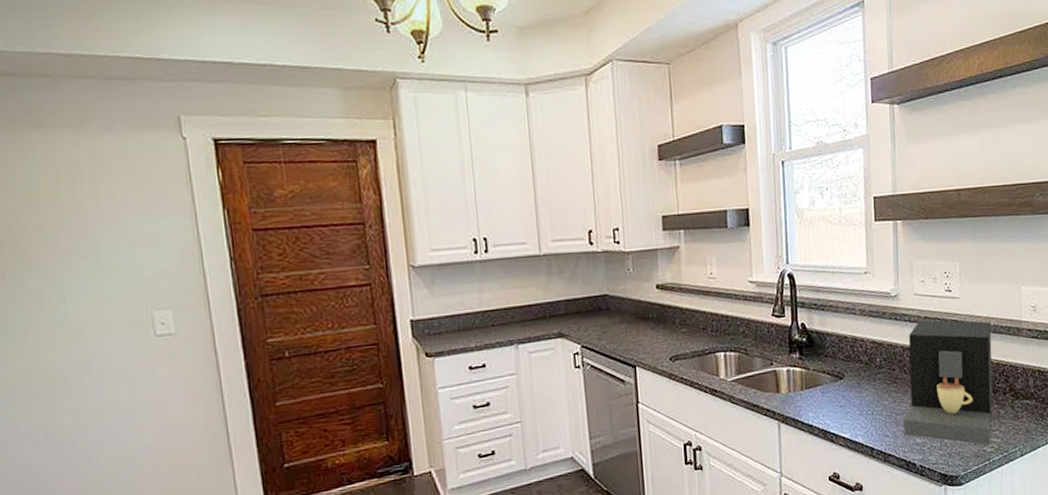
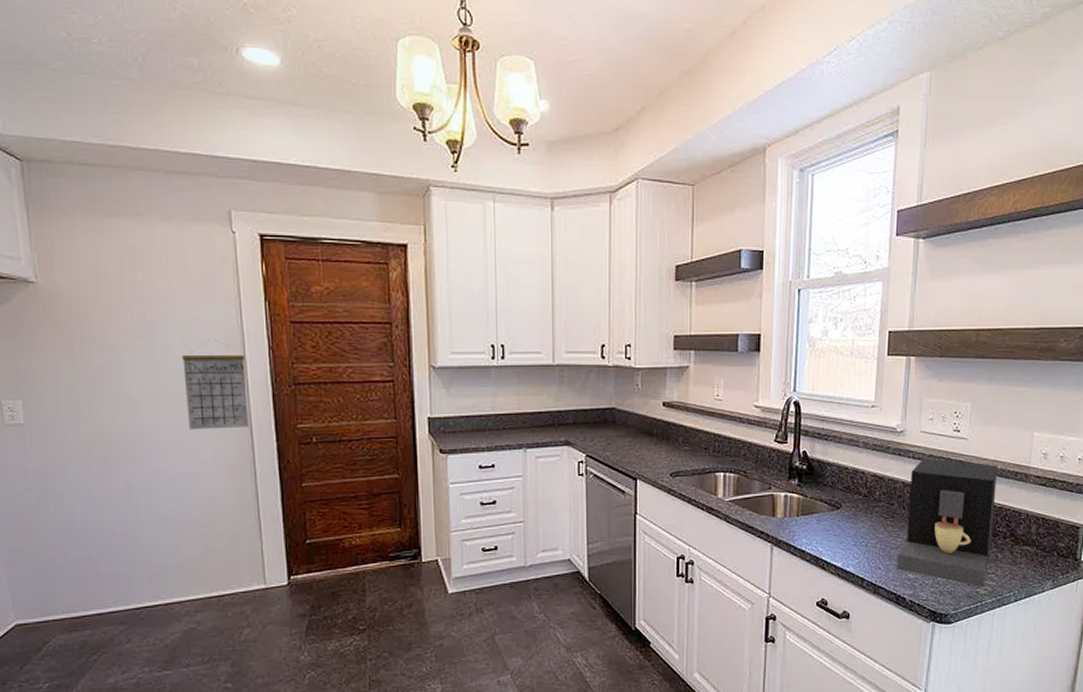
calendar: none [132,255,213,355] -> present [182,340,249,430]

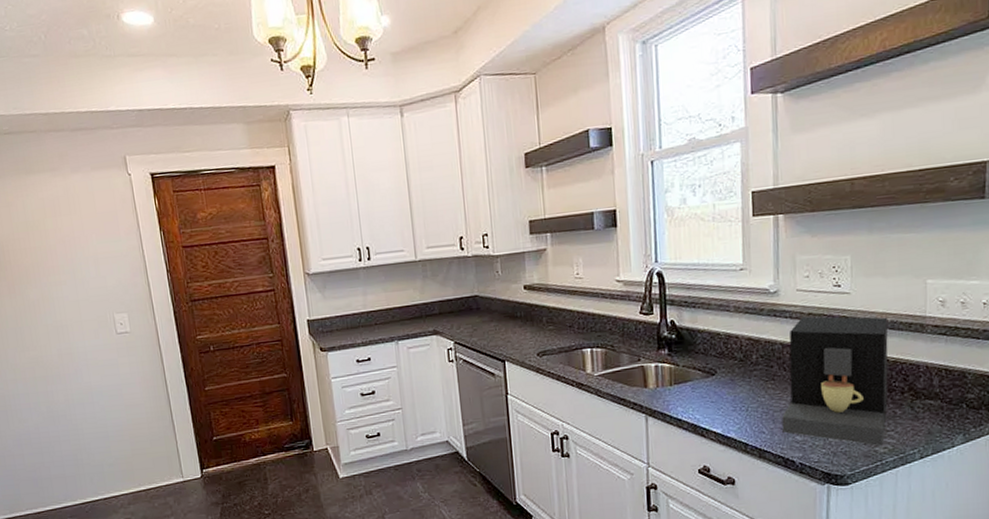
calendar: present [182,340,249,430] -> none [98,269,157,348]

